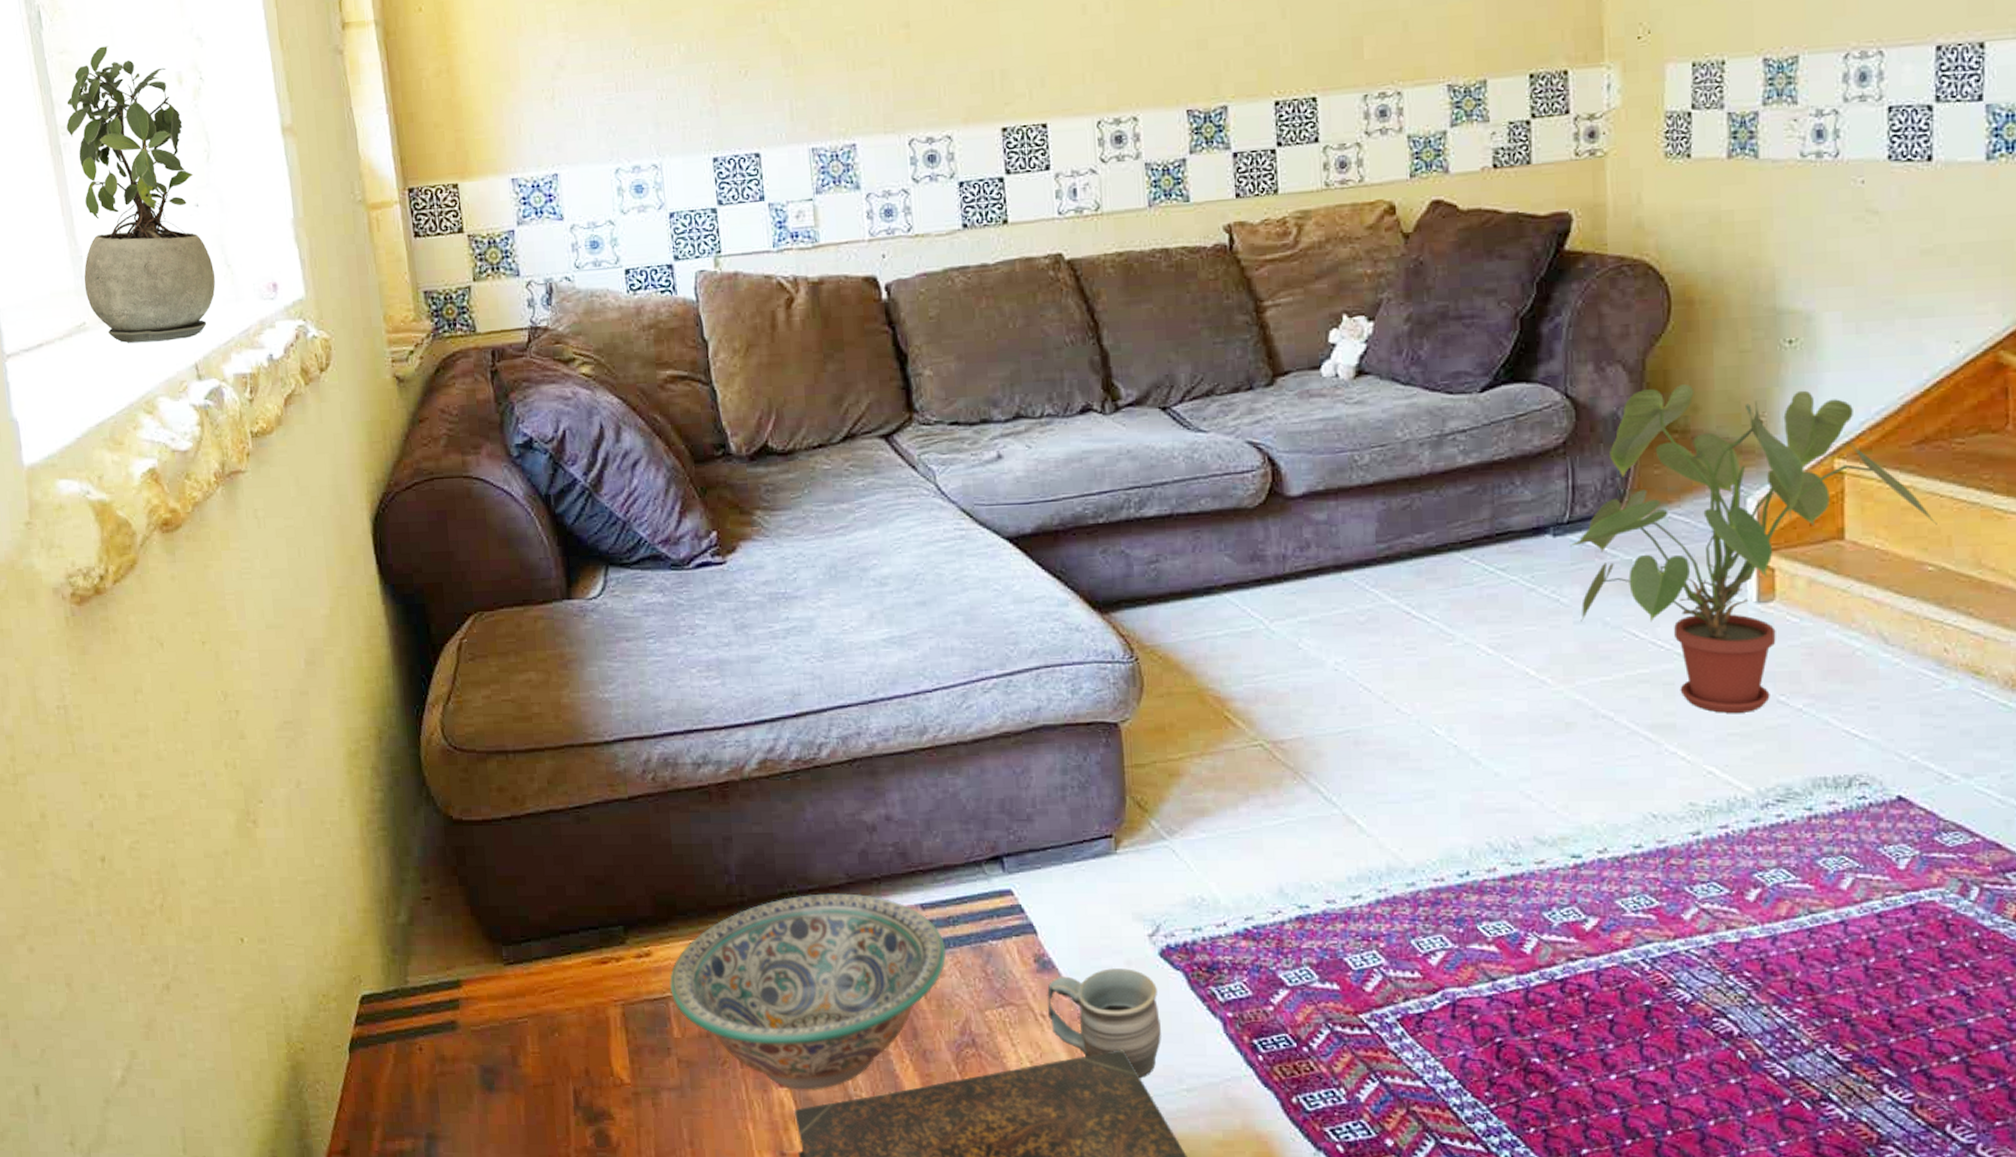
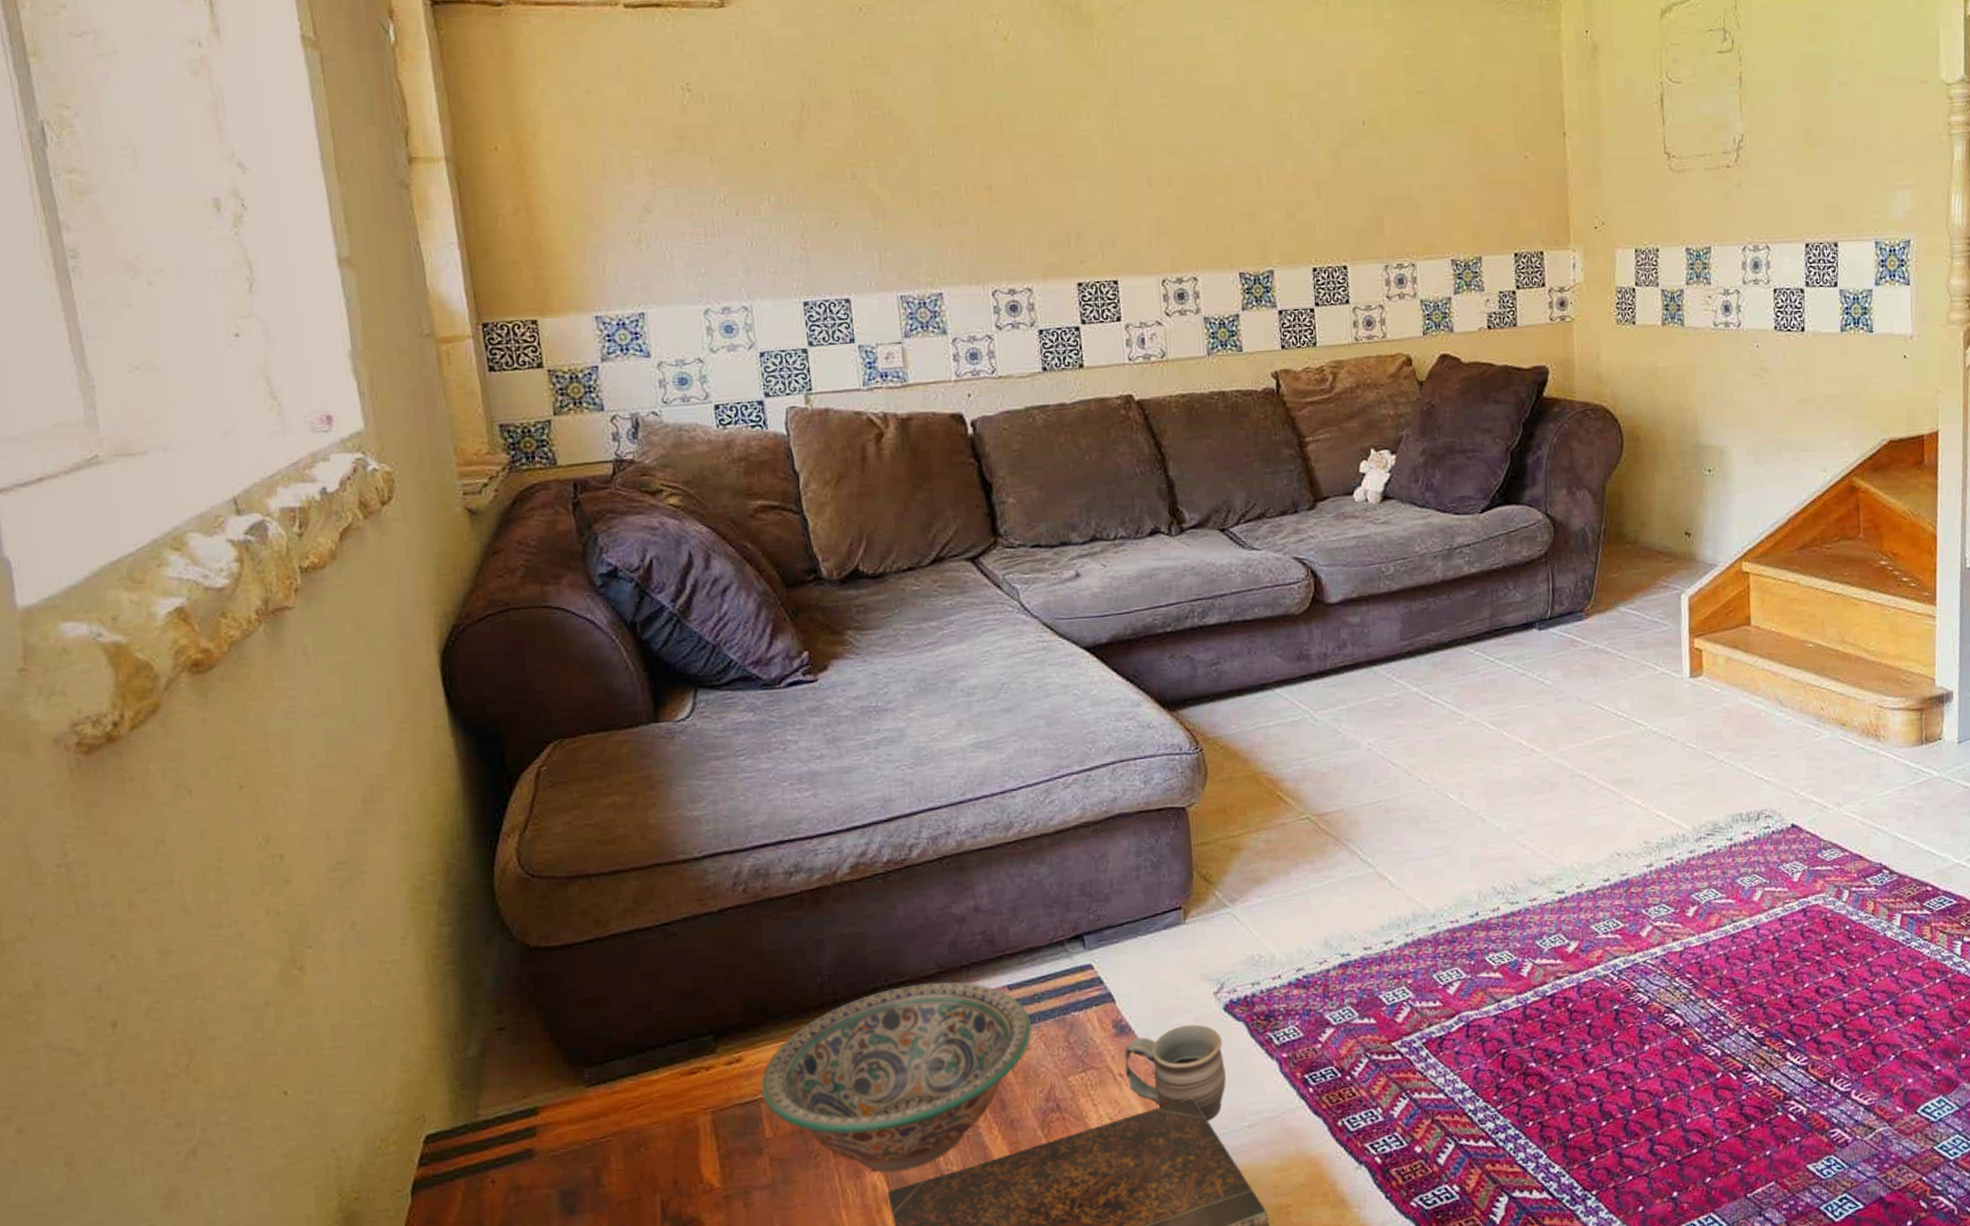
potted plant: present [66,45,216,343] -> none [76,167,259,477]
house plant: present [1570,383,1937,713] -> none [1551,504,1814,767]

